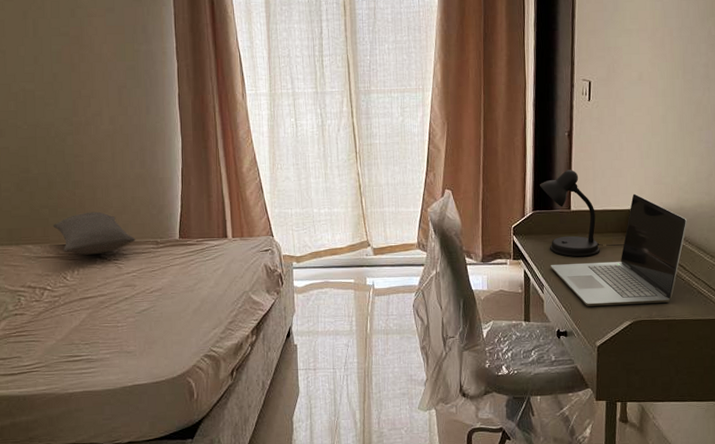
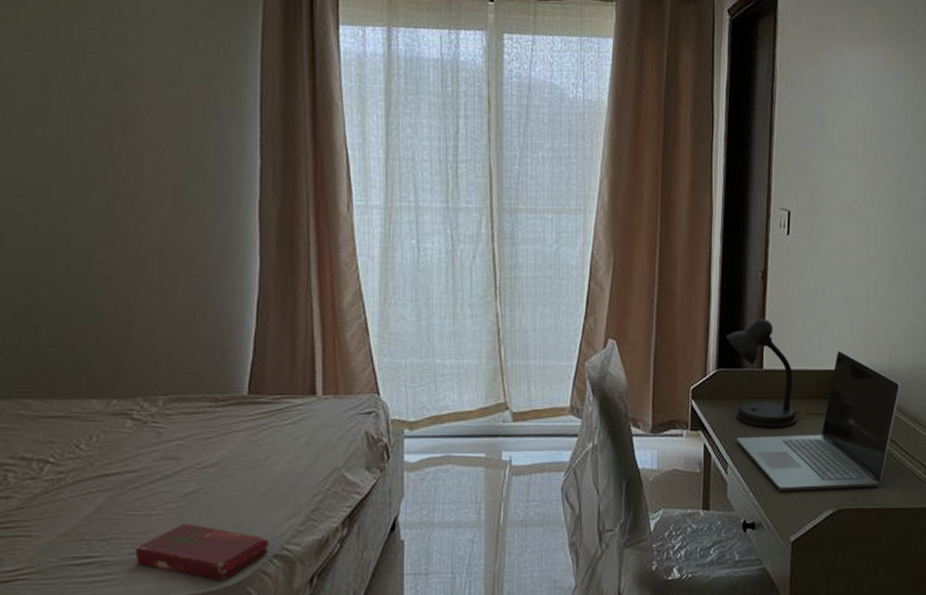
pillow: present [53,211,136,255] -> none [65,355,186,415]
book: none [109,332,201,373] -> present [135,524,269,581]

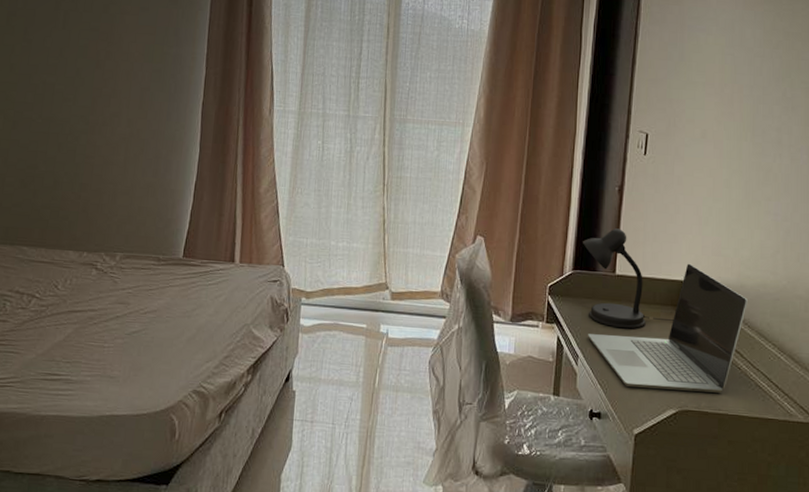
book: present [135,524,269,581] -> none [90,357,190,406]

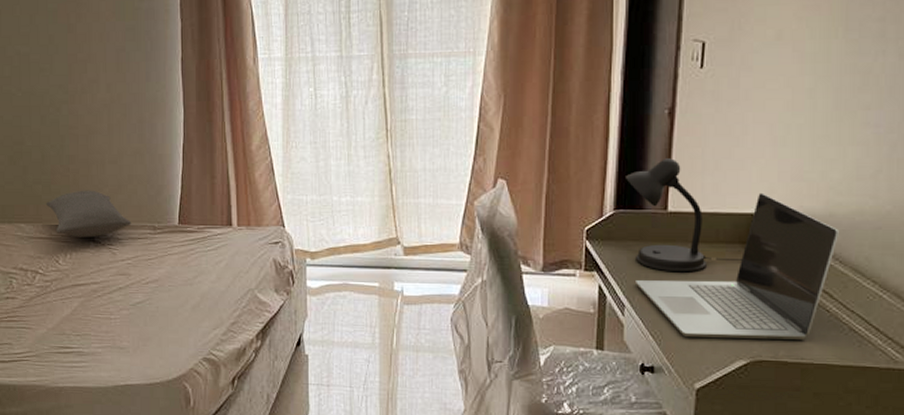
pillow: none [52,218,137,265] -> present [45,190,132,238]

